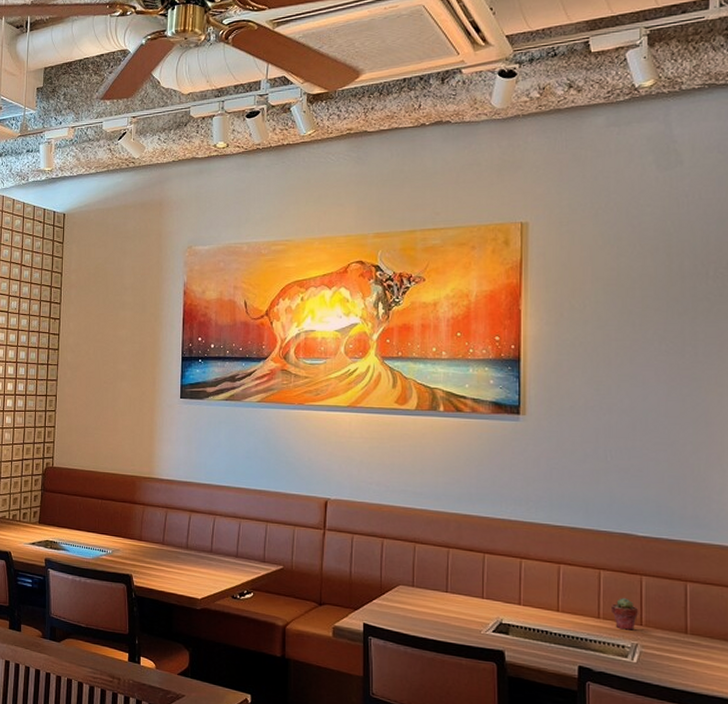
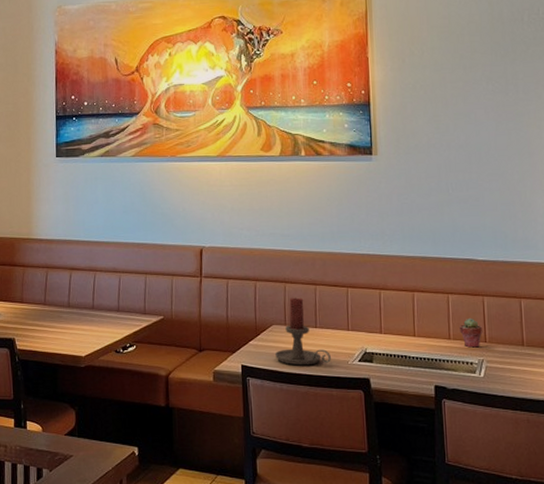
candle holder: none [399,558,463,631] -> present [274,297,332,366]

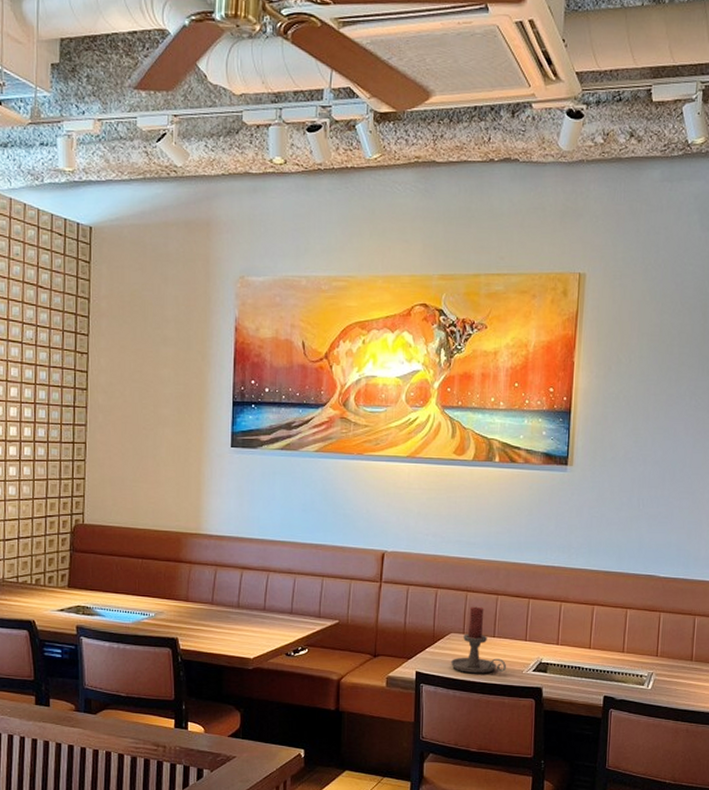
potted succulent: present [458,319,483,348] -> none [633,633,656,661]

